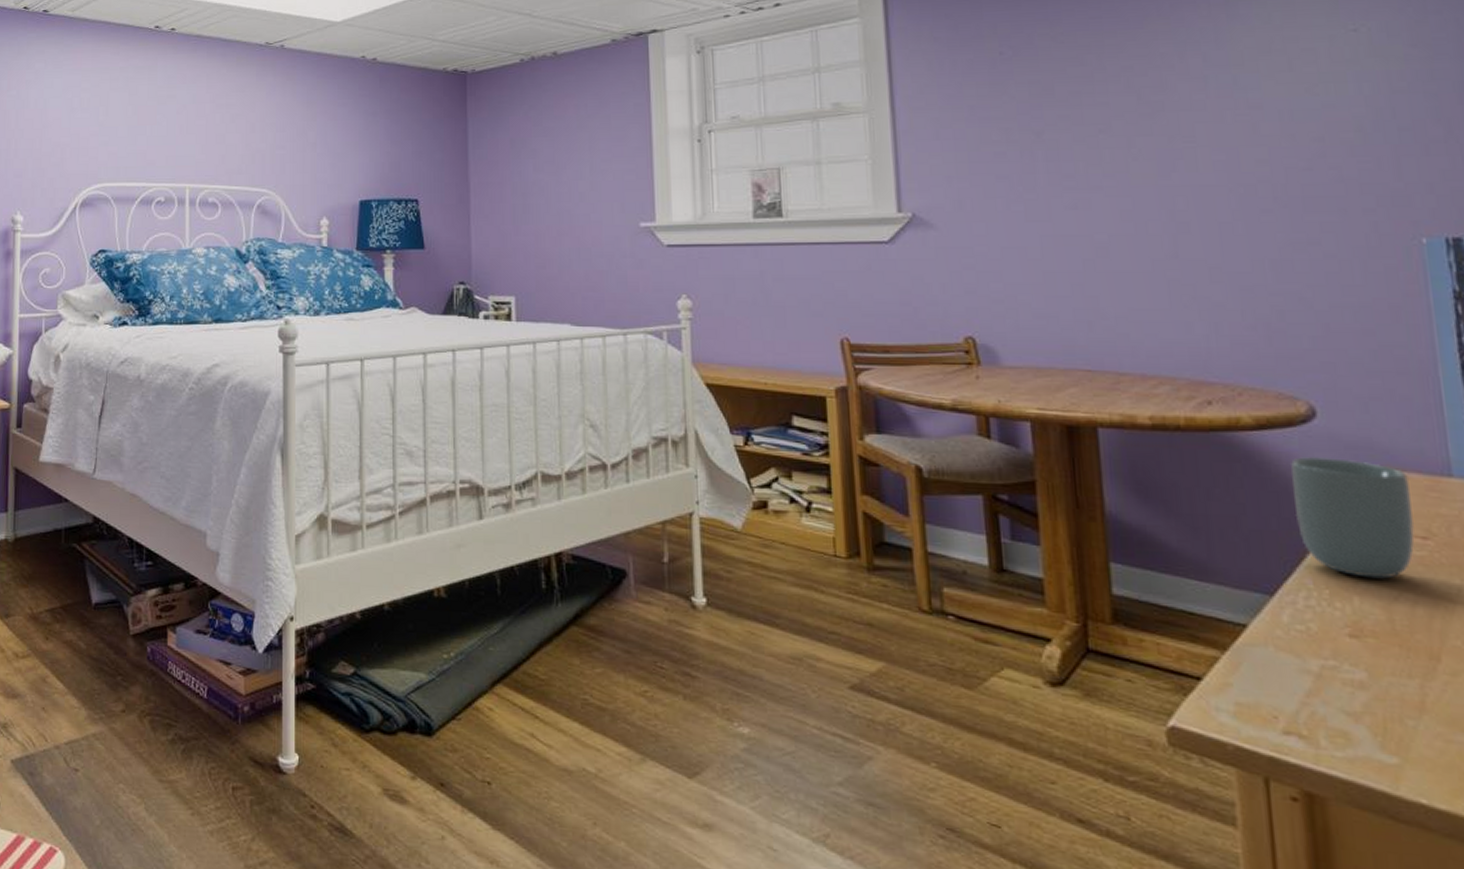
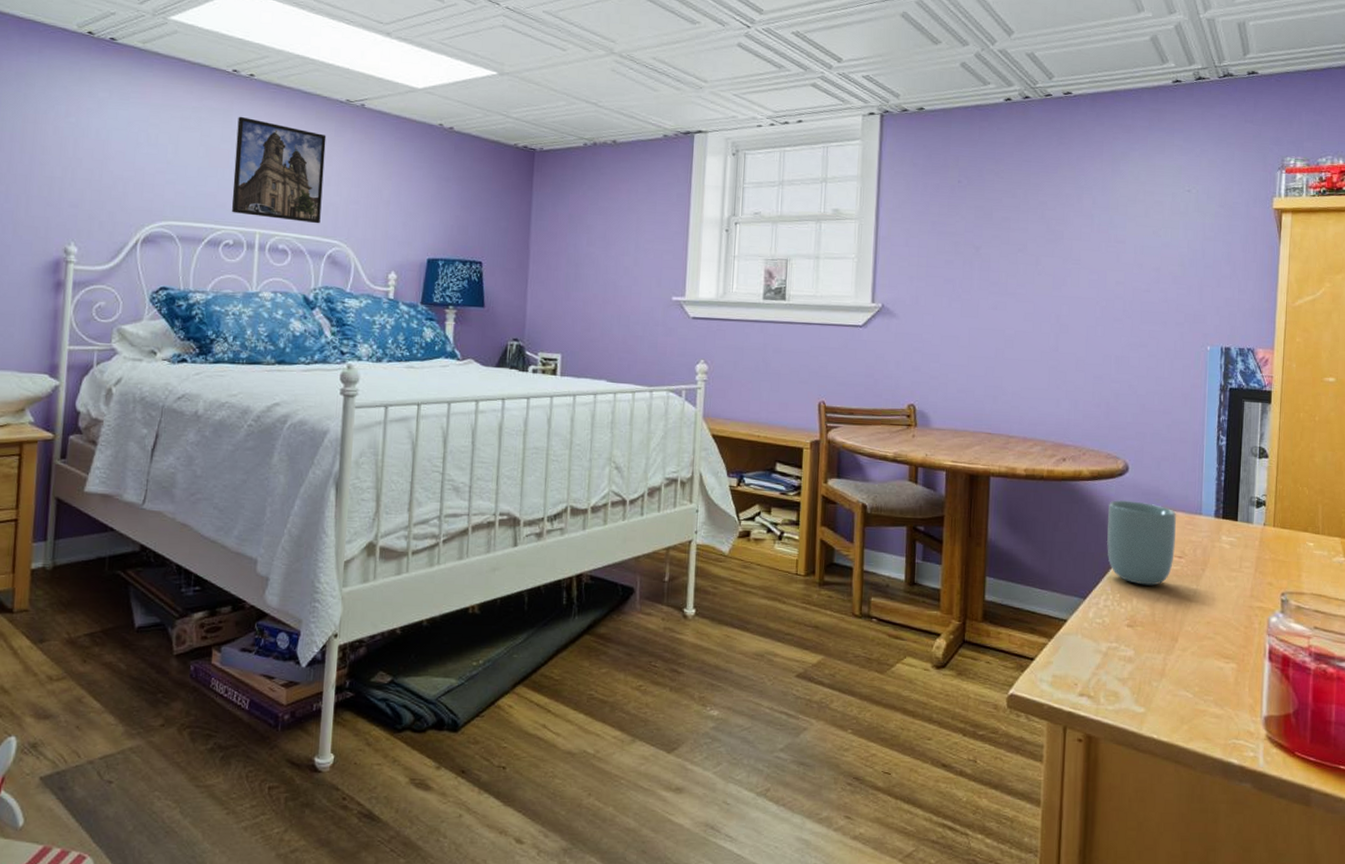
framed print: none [161,71,248,173] -> present [231,116,327,224]

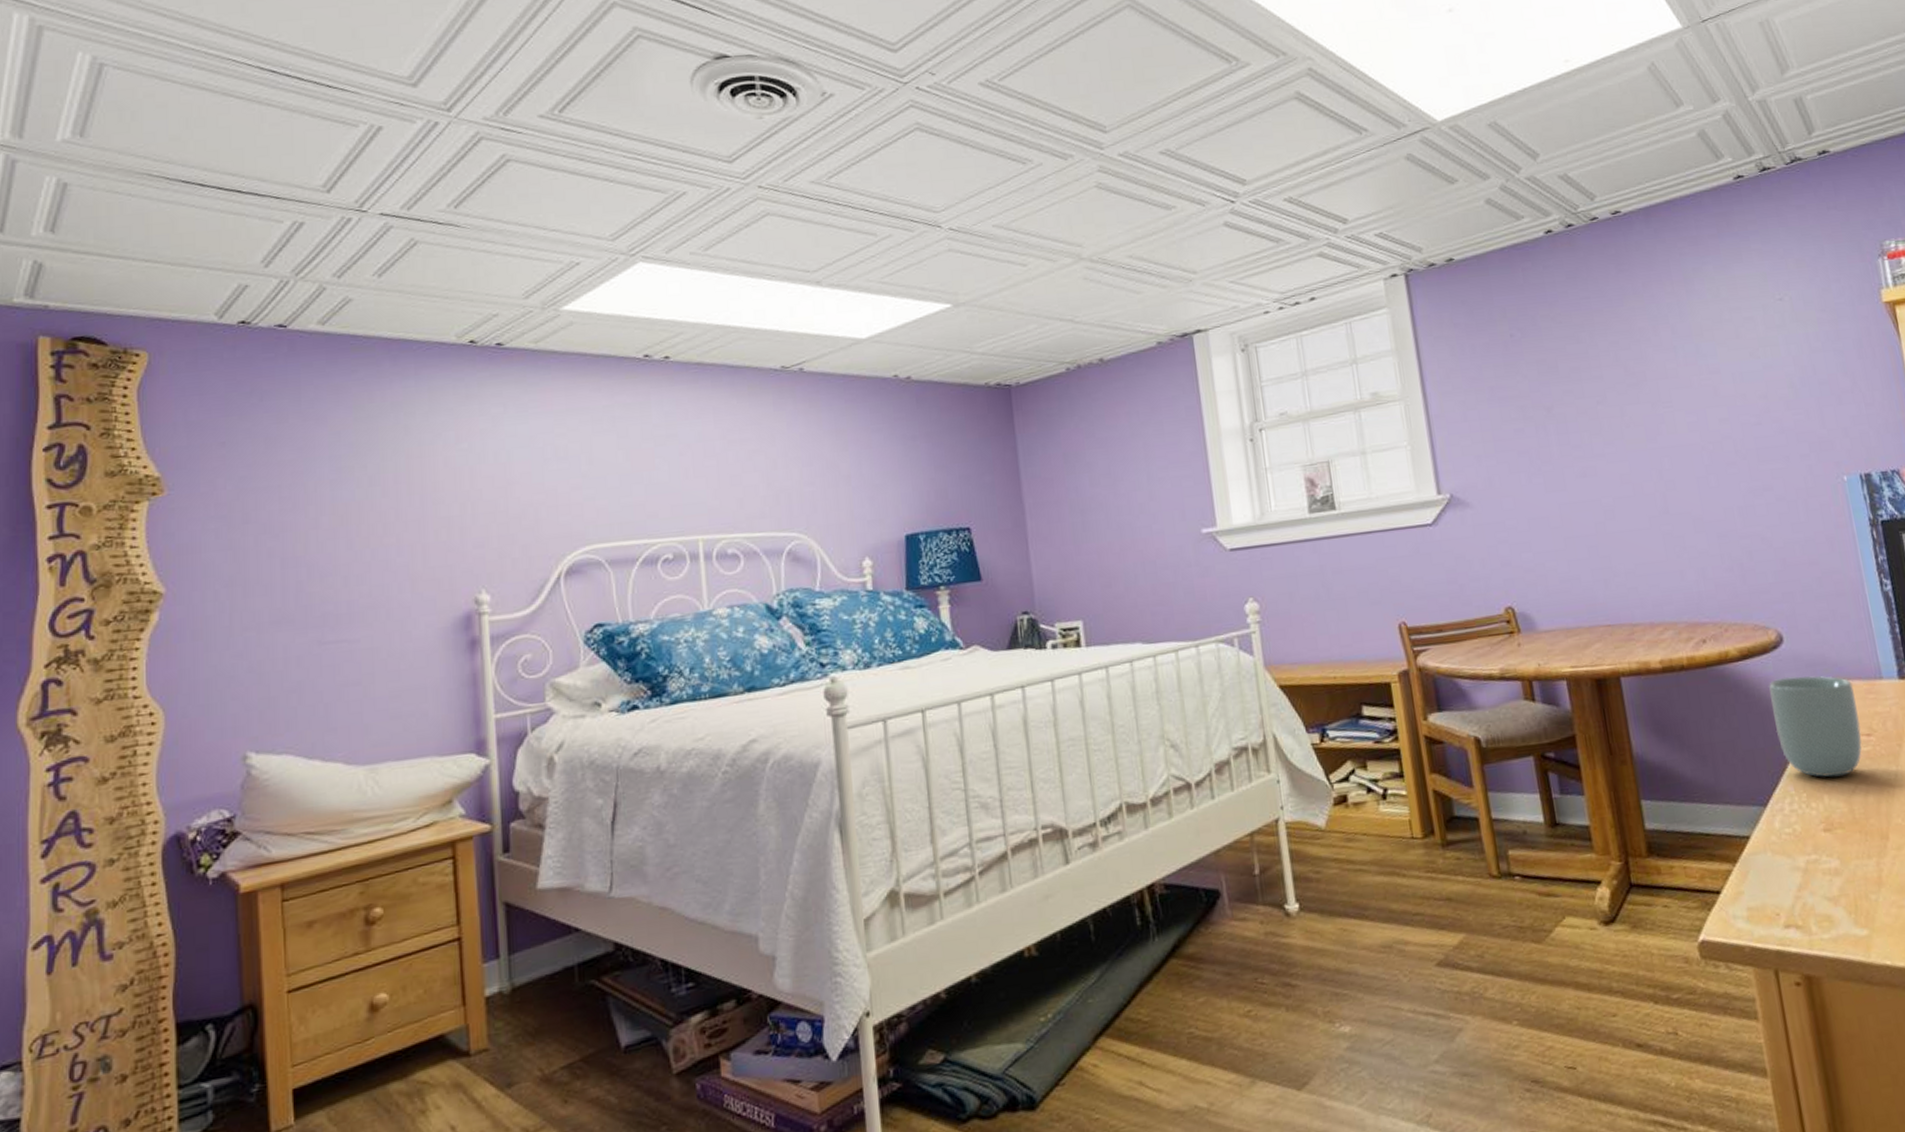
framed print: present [231,116,327,224] -> none [658,407,772,522]

